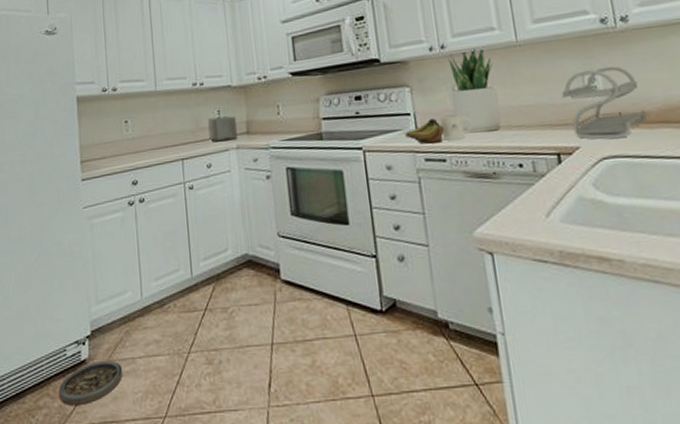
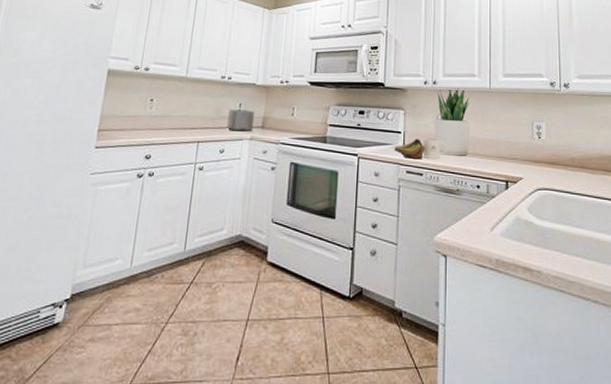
pet bowl: present [59,360,122,405] -> none [21,324,95,369]
dish rack: present [562,66,647,140] -> none [516,119,572,176]

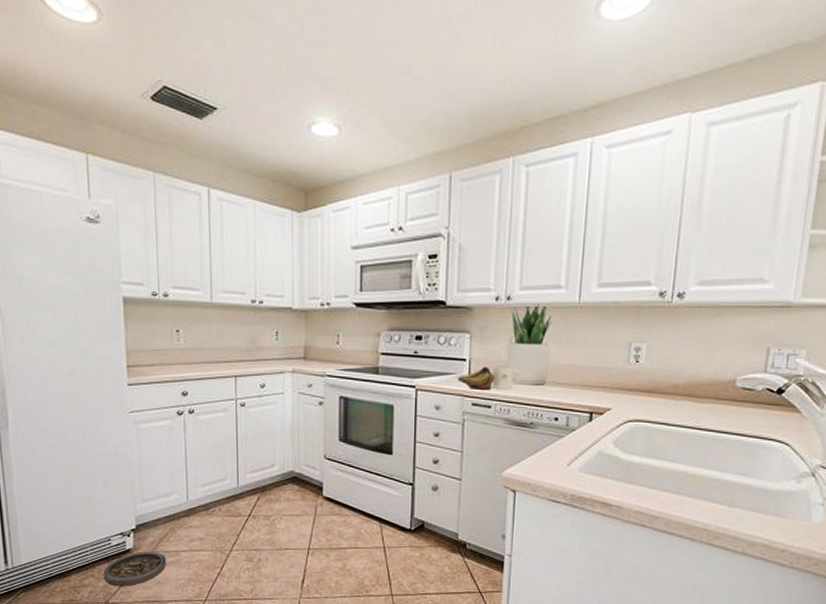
pet bowl: none [21,324,95,369] -> present [104,551,166,586]
toaster: present [227,109,255,132] -> none [265,339,295,364]

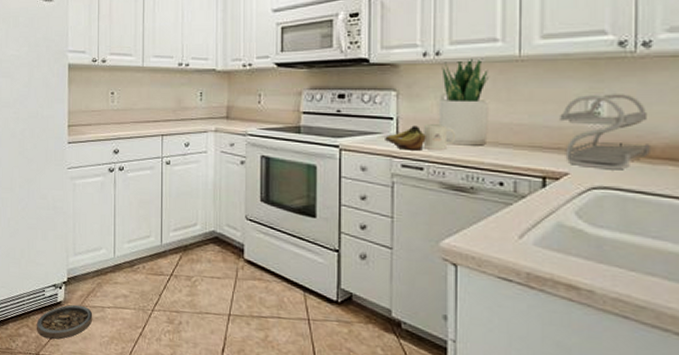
dish rack: none [607,339,675,405] -> present [560,94,650,170]

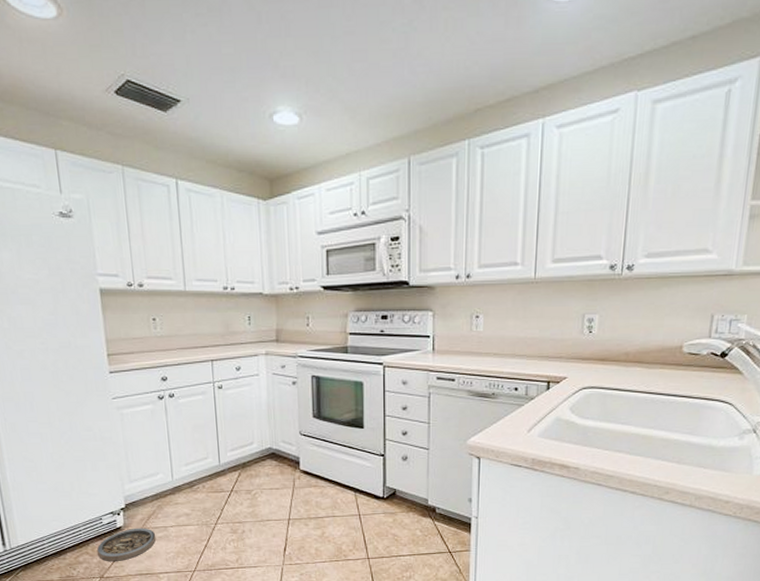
fruit: present [385,126,426,152] -> none [423,342,457,366]
mug: present [423,124,457,151] -> none [454,340,482,364]
planter: present [438,60,488,146] -> none [467,282,510,358]
dish rack: present [560,94,650,170] -> none [563,310,626,373]

